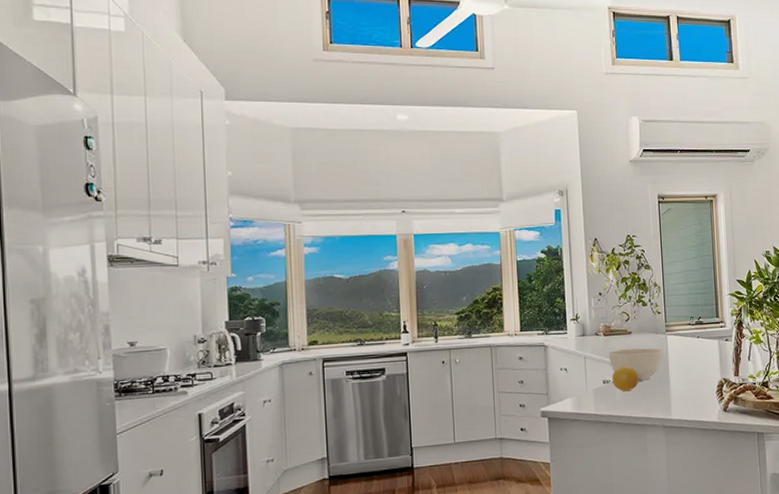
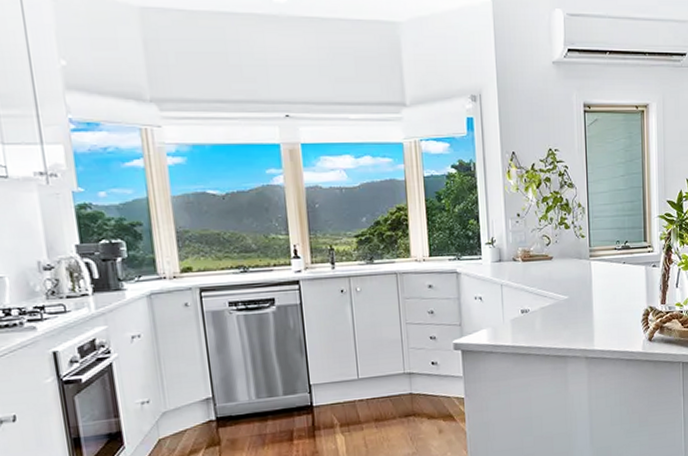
bowl: present [608,348,663,381] -> none [527,274,586,310]
fruit: present [612,366,639,392] -> none [531,294,560,322]

